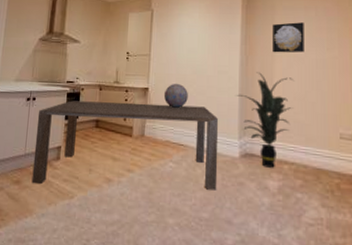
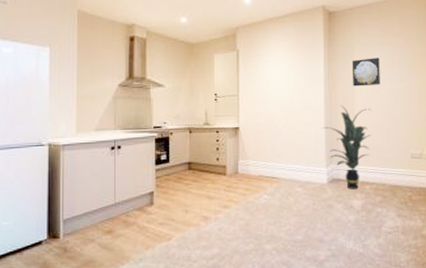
dining table: present [31,100,219,190] -> none [125,141,309,232]
decorative globe: present [163,83,188,108] -> none [254,120,278,144]

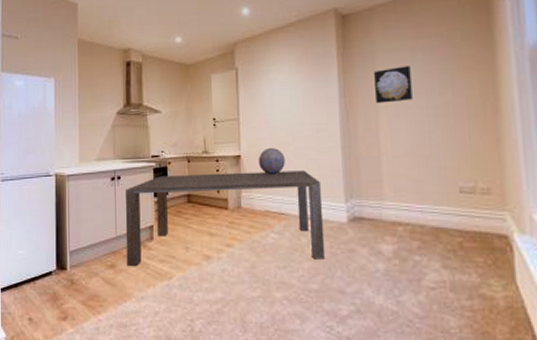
dining table: none [125,141,309,232] -> present [125,170,325,267]
decorative globe: none [254,120,278,144] -> present [258,147,285,174]
indoor plant: present [323,105,372,189] -> none [339,127,403,231]

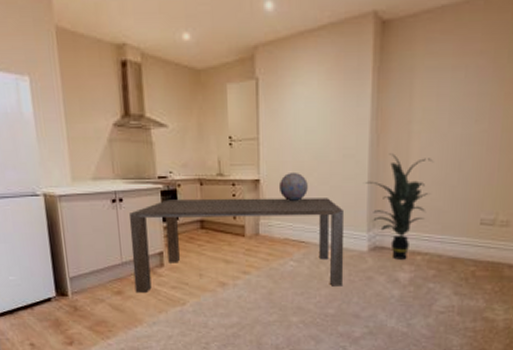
indoor plant: none [339,127,403,231] -> present [366,153,433,260]
wall art: present [374,66,413,104] -> none [410,87,450,129]

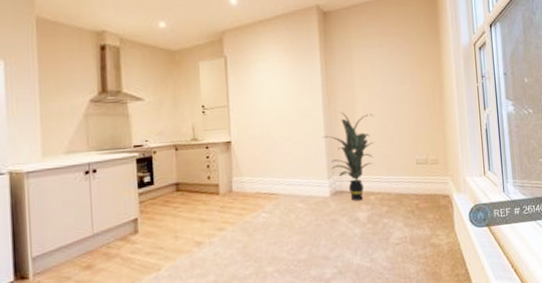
dining table: present [129,198,345,294] -> none [102,152,311,265]
decorative globe: present [278,171,308,201] -> none [248,132,274,158]

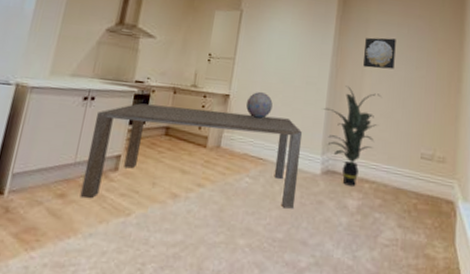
dining table: none [102,152,311,265] -> present [79,103,303,209]
decorative globe: none [248,132,274,158] -> present [245,91,273,119]
wall art: none [351,59,381,92] -> present [363,37,396,69]

